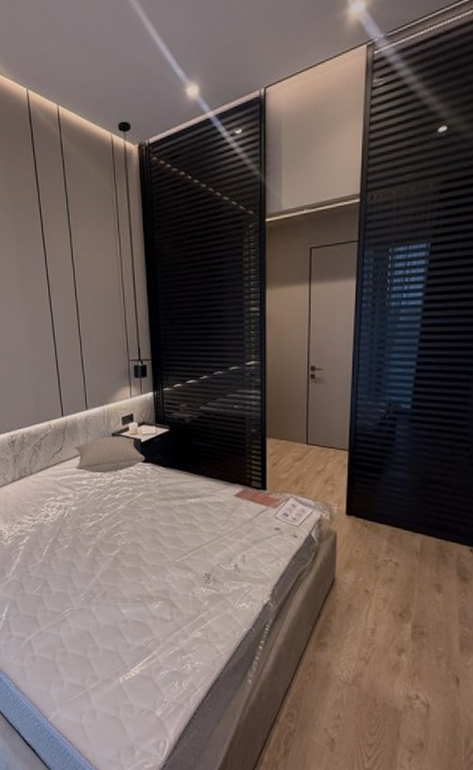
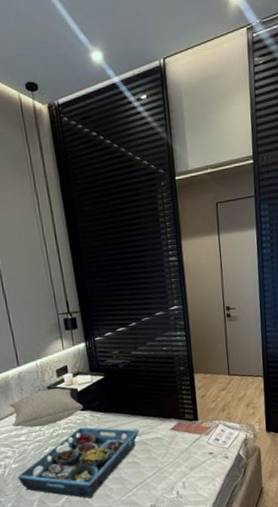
serving tray: none [76,479,201,554] -> present [17,426,140,499]

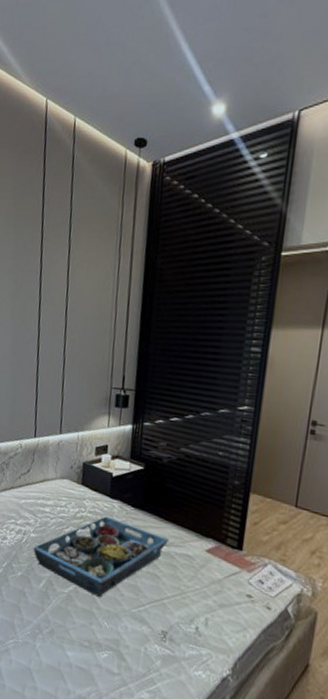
pillow: present [10,388,84,428] -> none [41,464,115,504]

